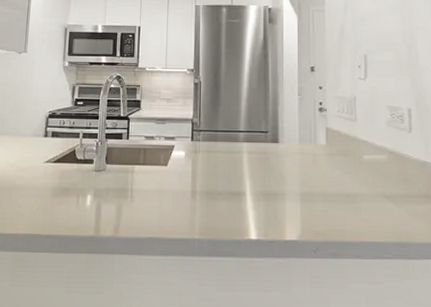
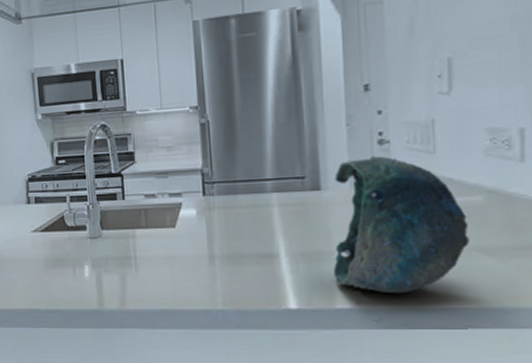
decorative bowl: none [285,120,378,229] -> present [334,156,470,294]

